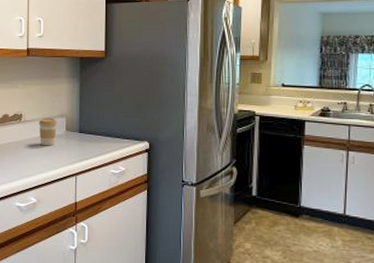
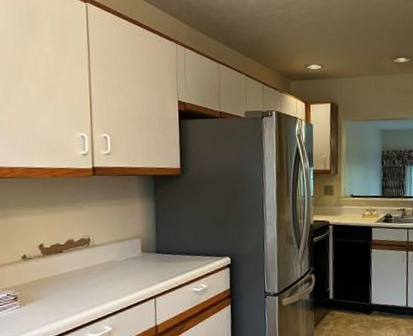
coffee cup: present [39,117,58,146] -> none [110,239,132,270]

